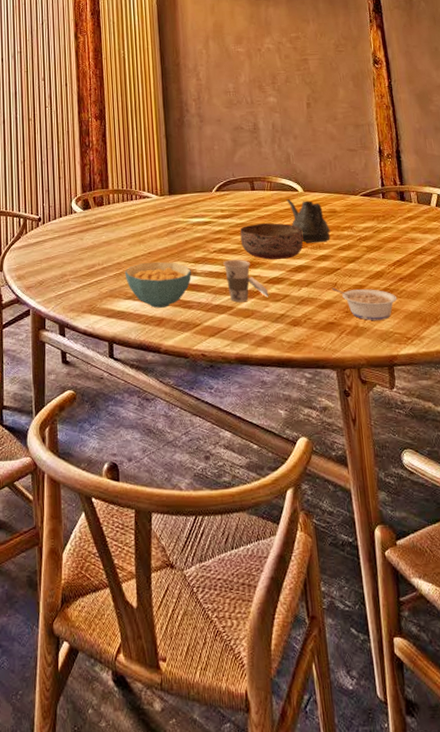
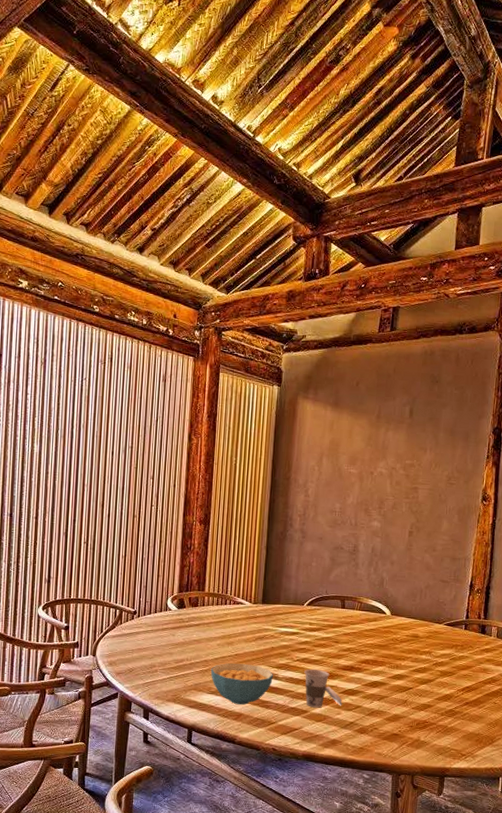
bowl: present [240,222,304,260] -> none [323,639,383,674]
teapot: present [286,199,331,243] -> none [373,620,410,663]
legume: present [331,287,398,320] -> none [401,704,460,737]

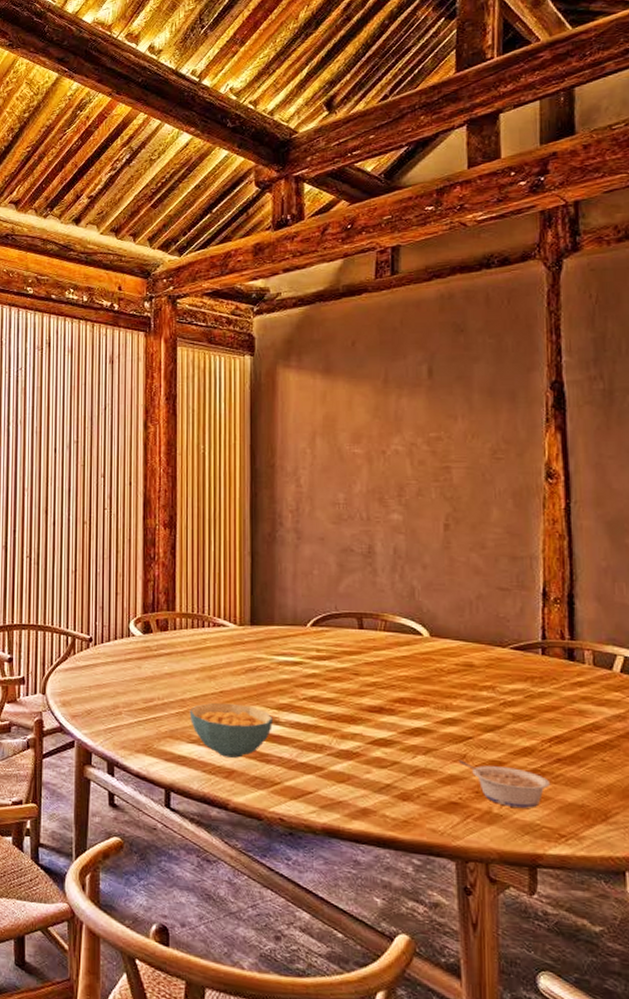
cup: present [304,668,342,708] -> none [315,710,372,764]
legume: none [401,704,460,737] -> present [458,759,551,808]

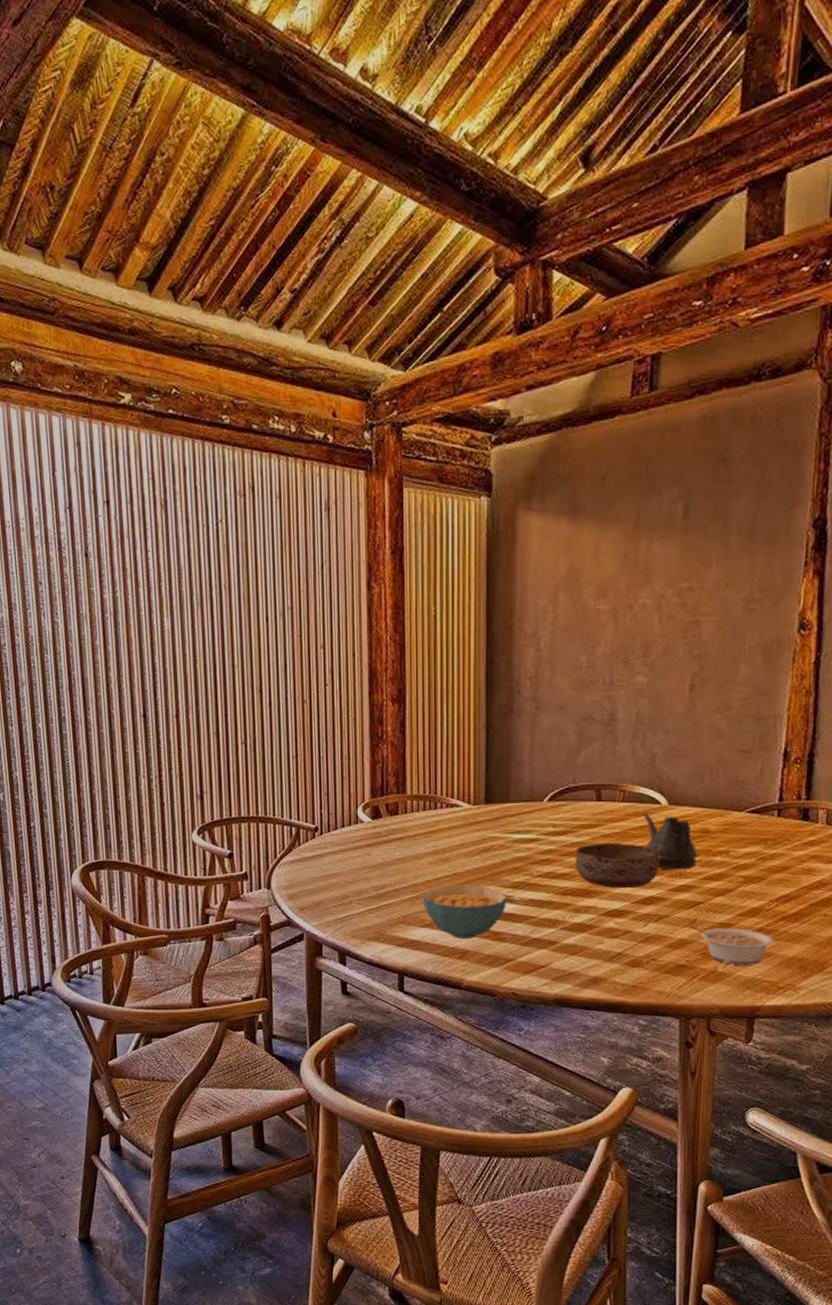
bowl: none [339,670,425,718] -> present [575,842,660,888]
teapot: none [405,644,464,703] -> present [643,814,698,870]

